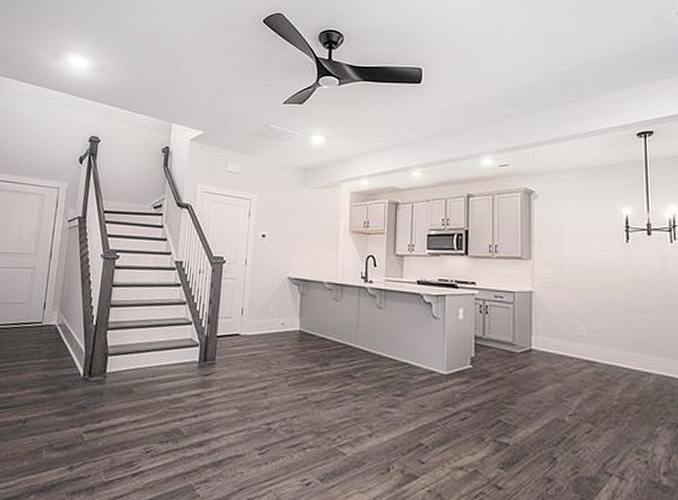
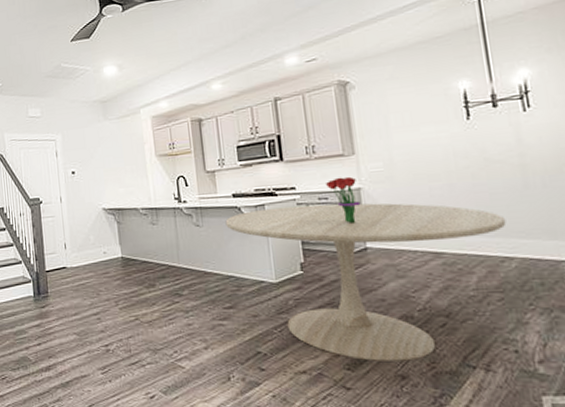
dining table: none [407,299,649,464] -> present [225,203,506,361]
bouquet: none [502,278,531,324] -> present [325,176,361,223]

